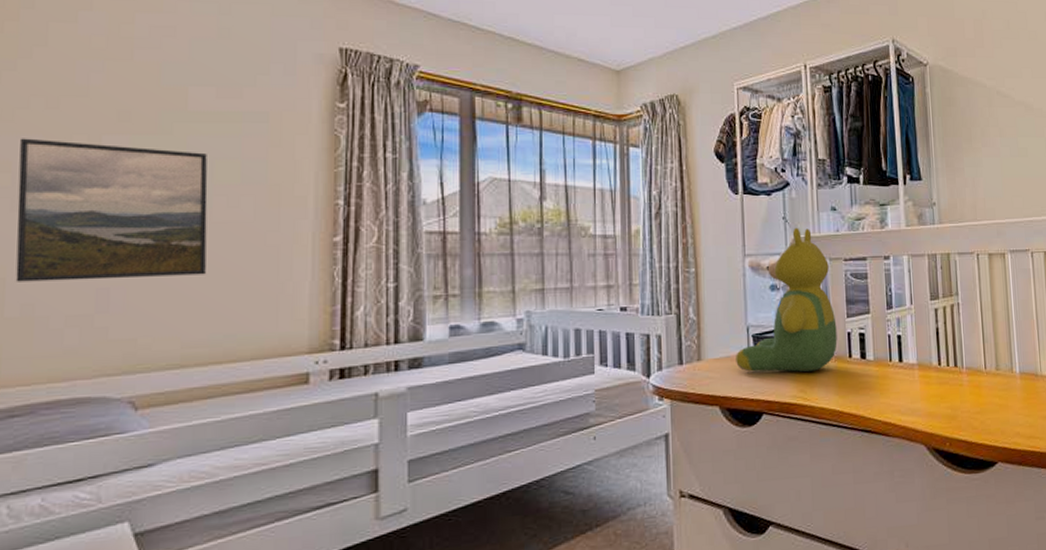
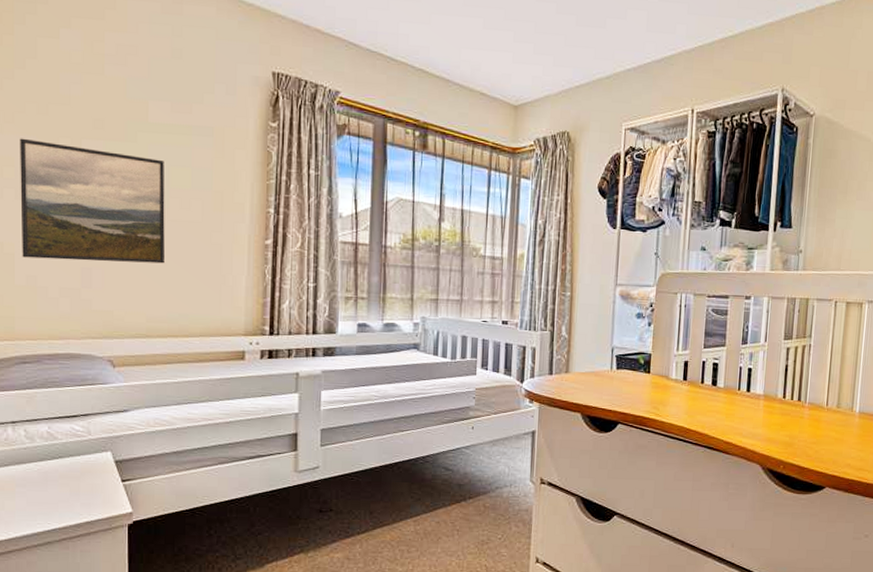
teddy bear: present [736,227,838,372] -> none [599,263,694,392]

